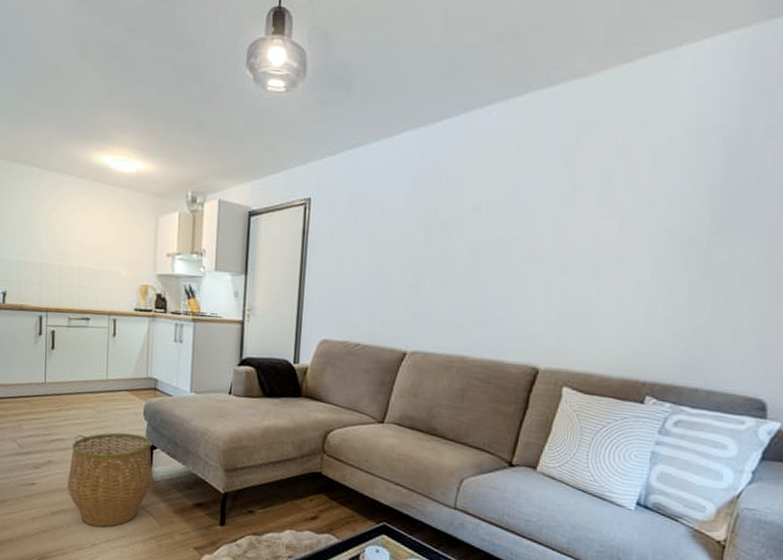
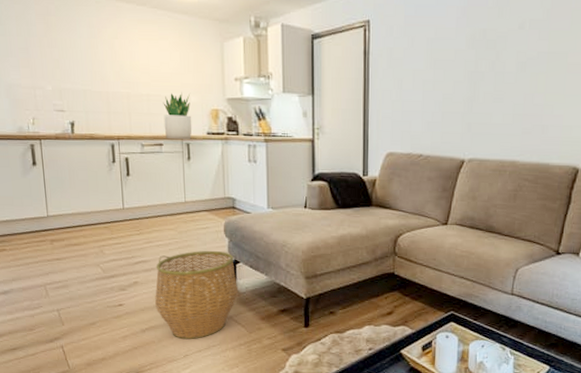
planter: none [92,266,121,316] -> present [163,92,192,140]

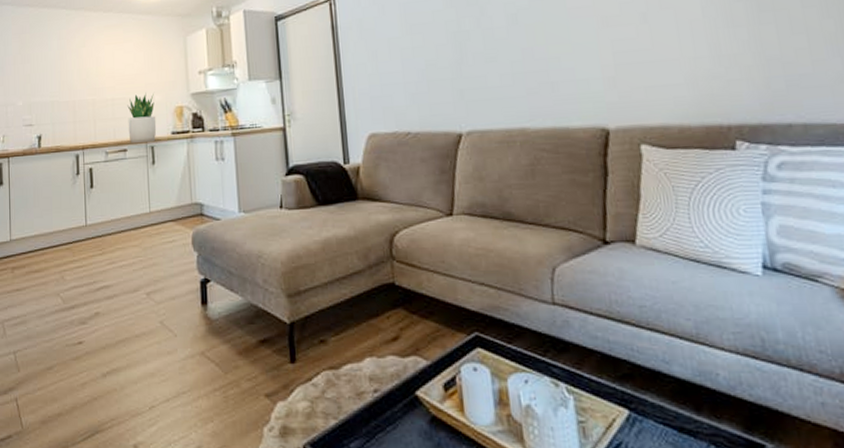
basket: present [155,250,239,339] -> none [117,268,210,384]

